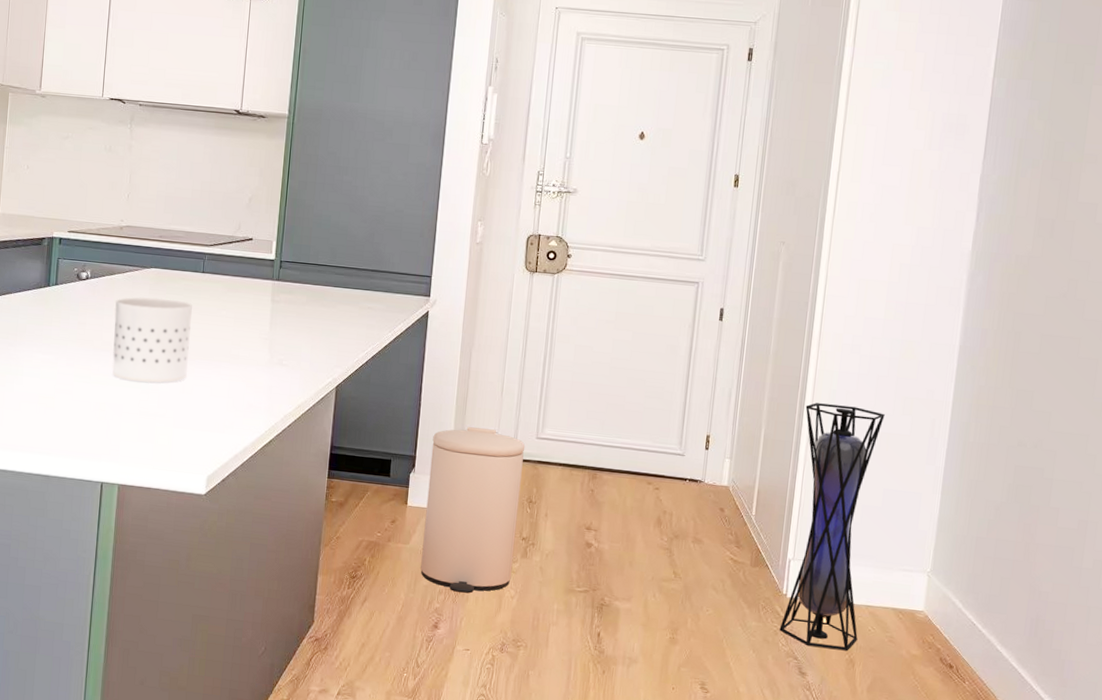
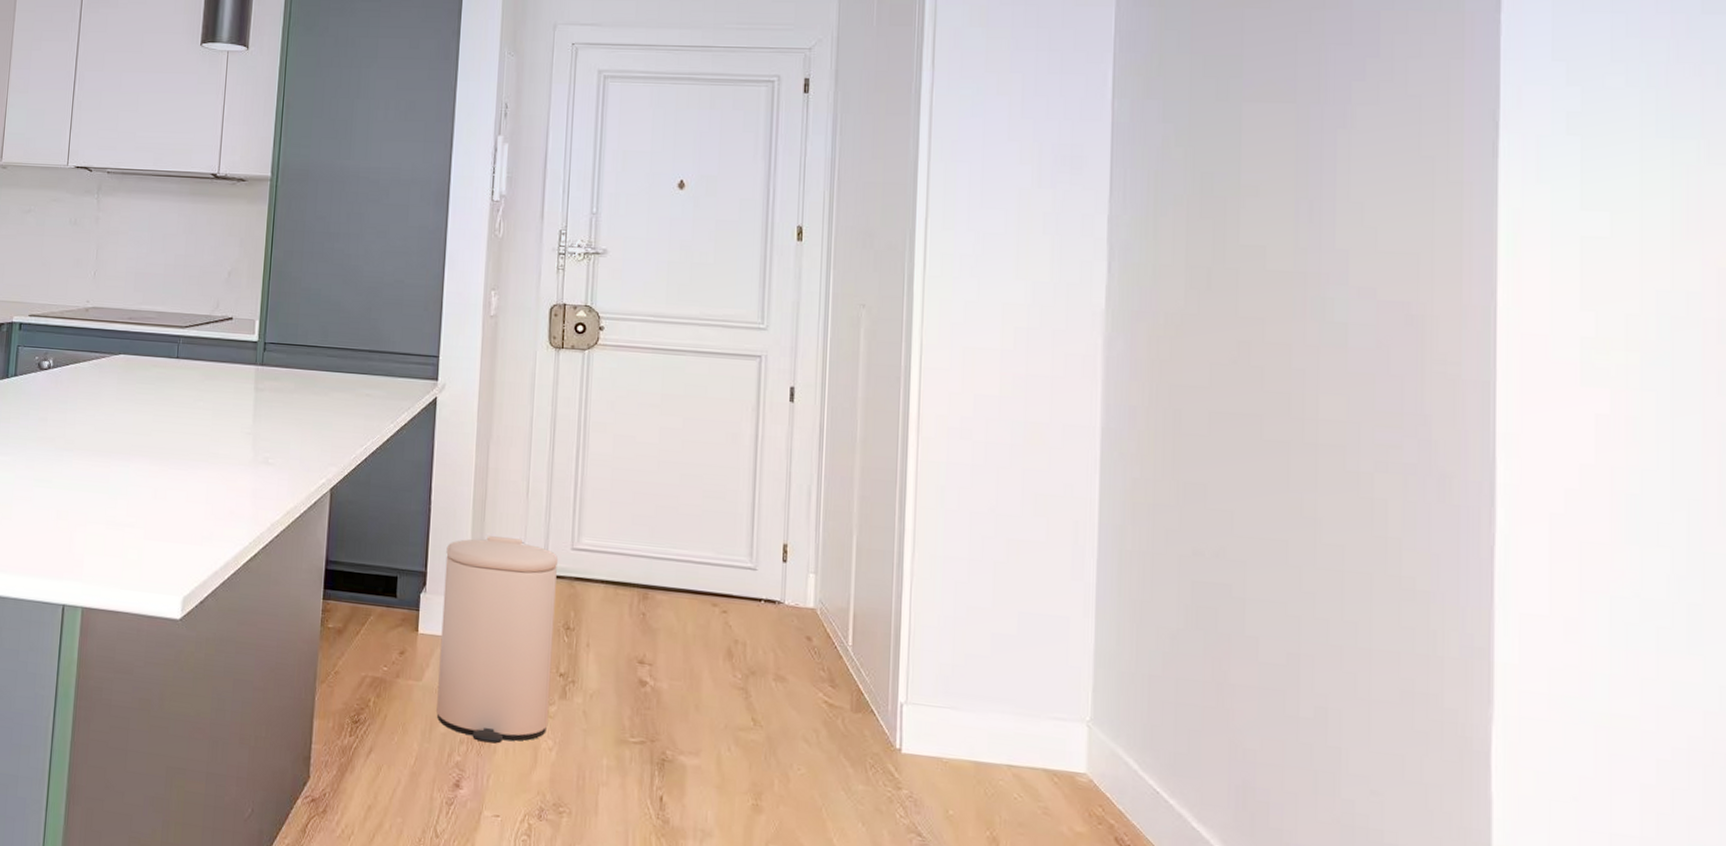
mug: present [112,296,192,383] -> none [75,387,165,487]
lantern: present [779,403,885,651] -> none [895,502,1011,826]

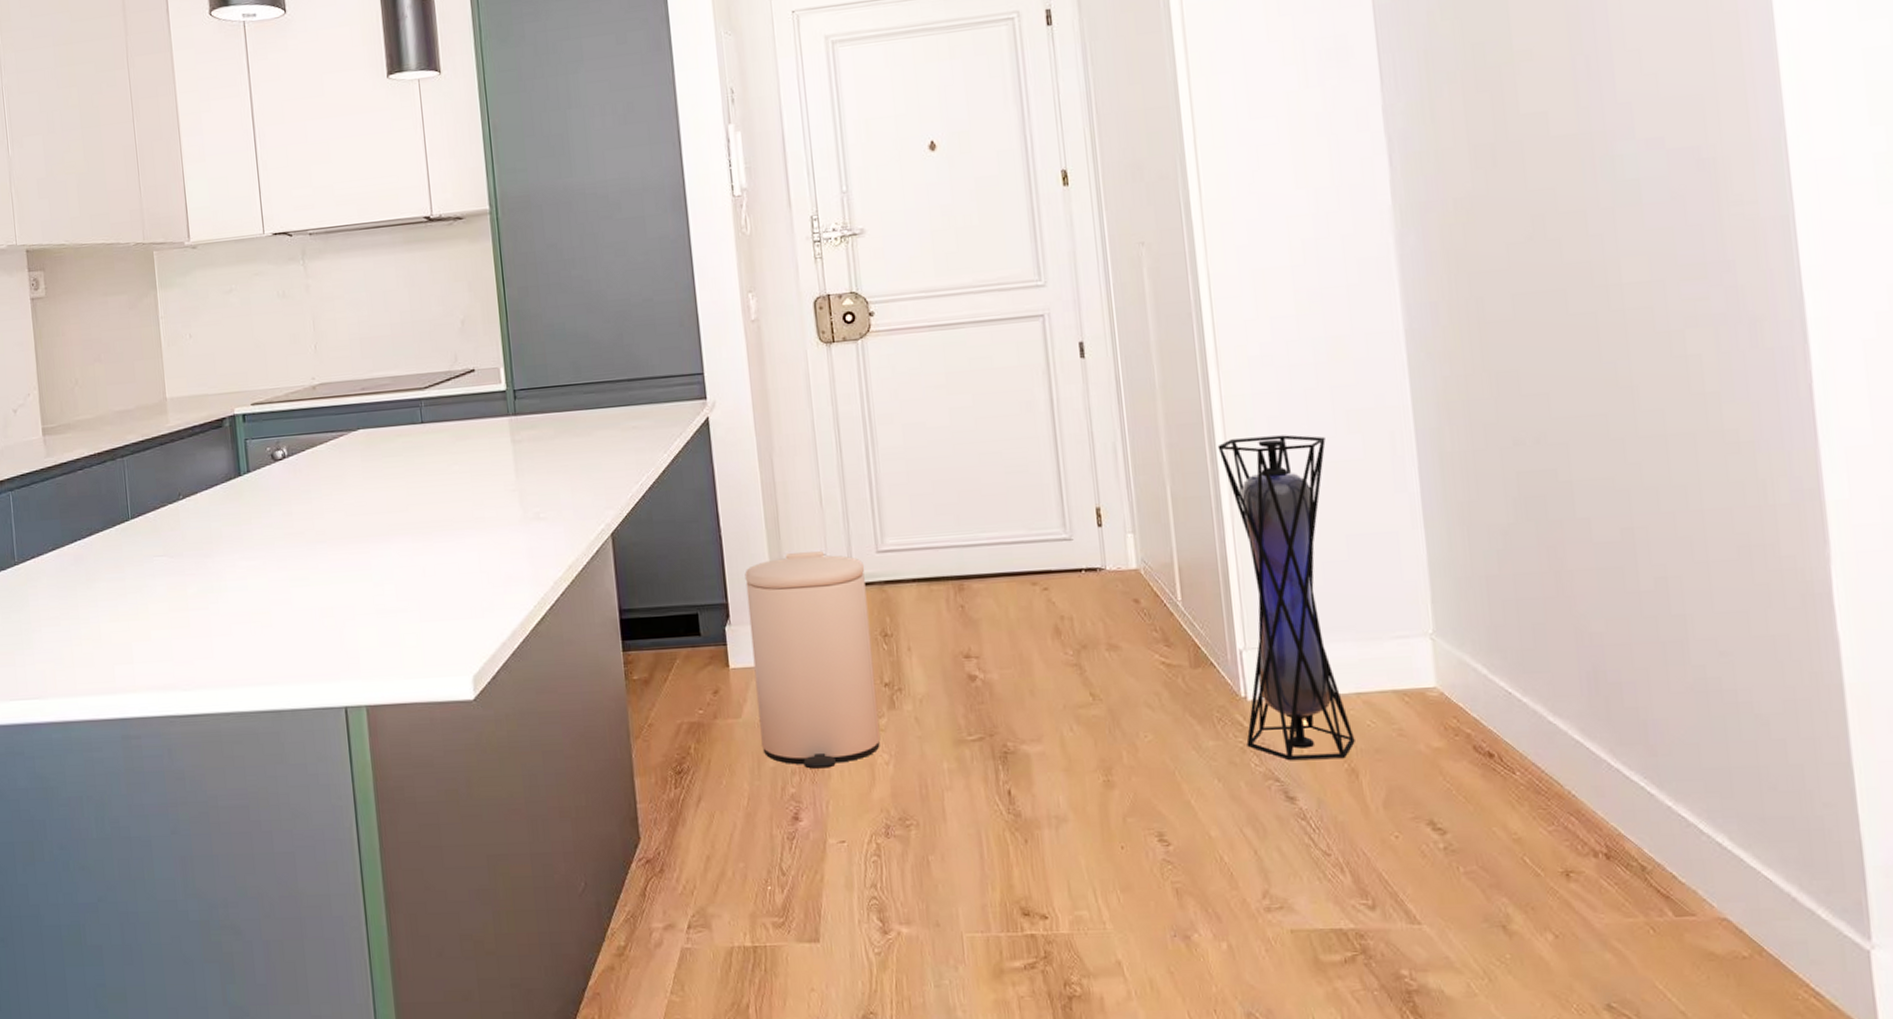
lantern: none [895,502,1011,826] -> present [1217,434,1355,760]

